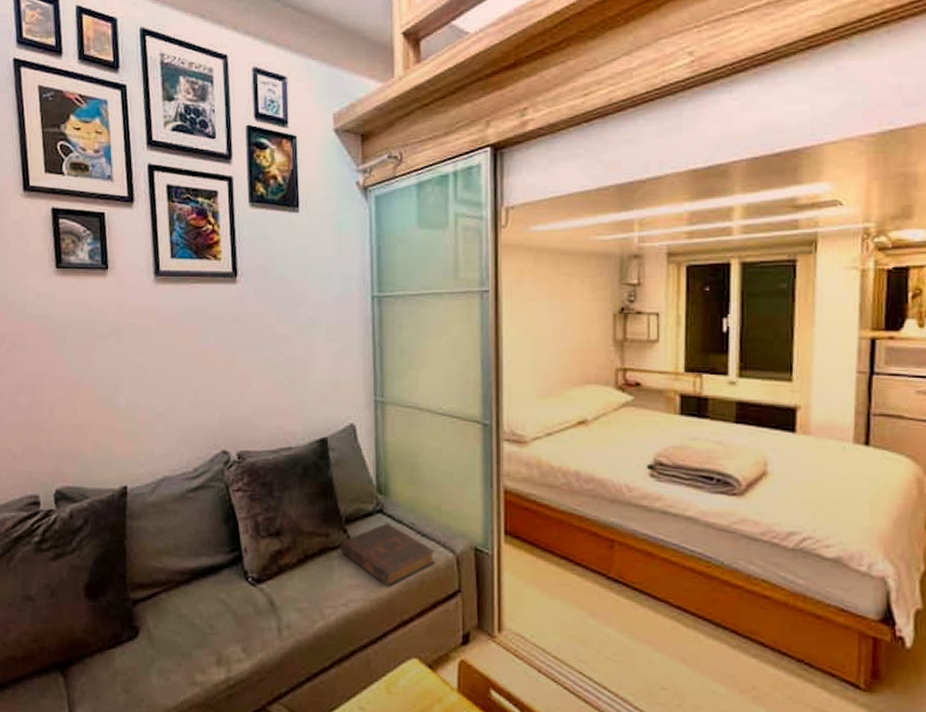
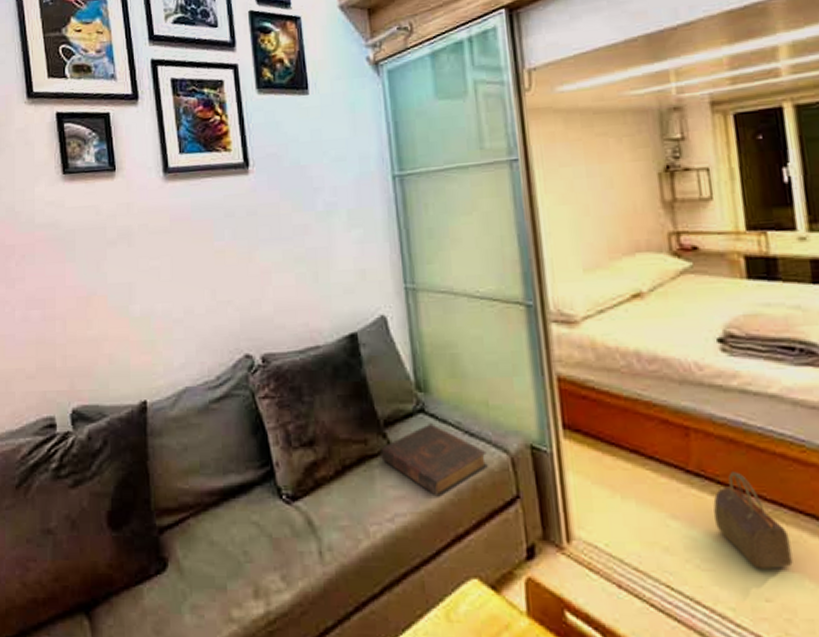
handbag: none [626,580,688,663] -> present [713,472,793,569]

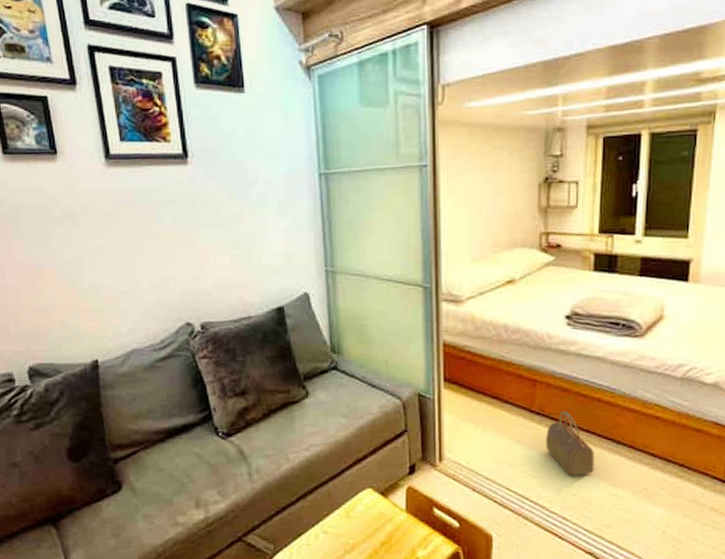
book: present [380,423,489,497] -> none [300,378,386,432]

